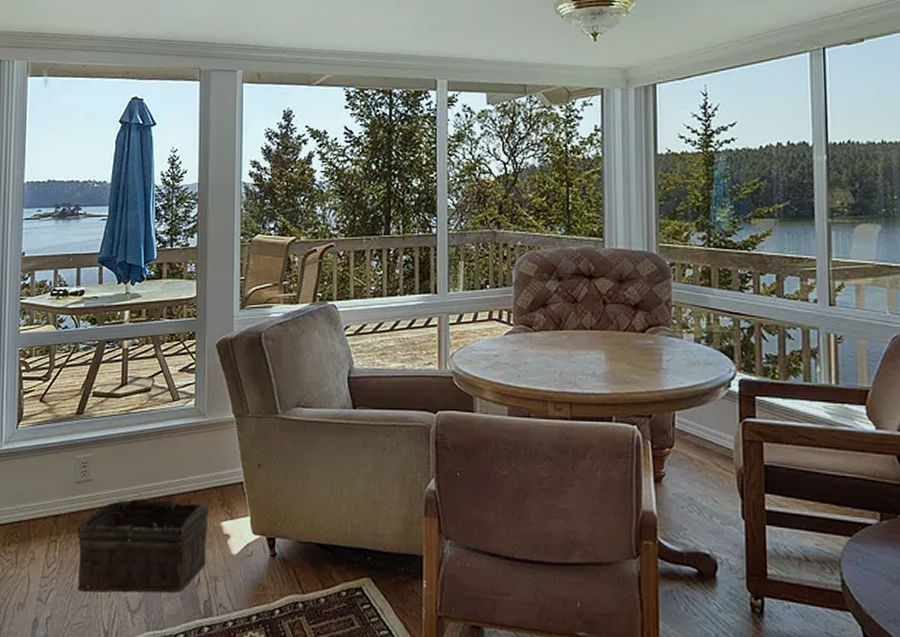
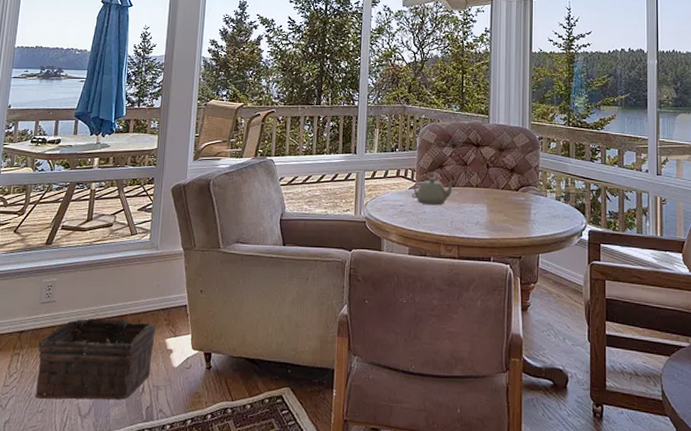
teapot: none [508,319,564,354] -> present [411,177,456,205]

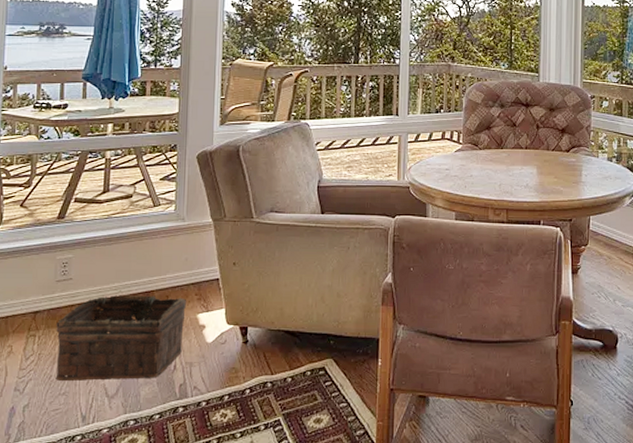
teapot: present [411,177,456,205] -> none [457,139,504,169]

